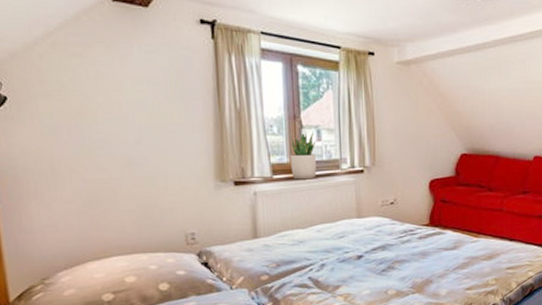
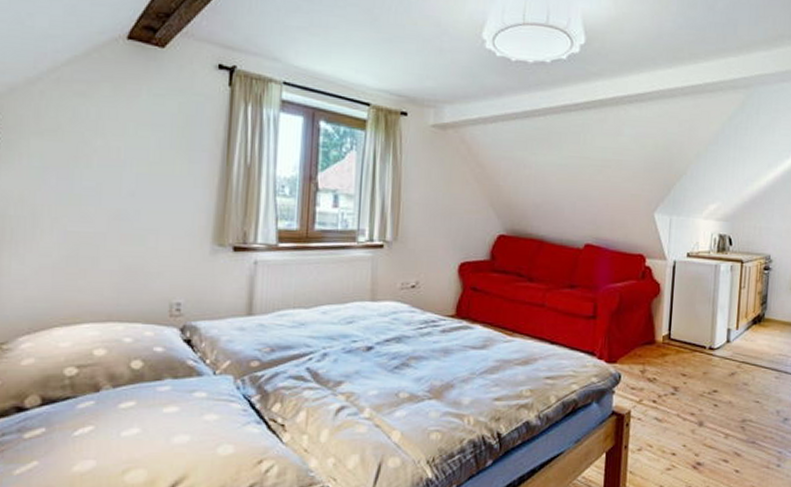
planter: present [290,131,316,180] -> none [300,195,332,251]

